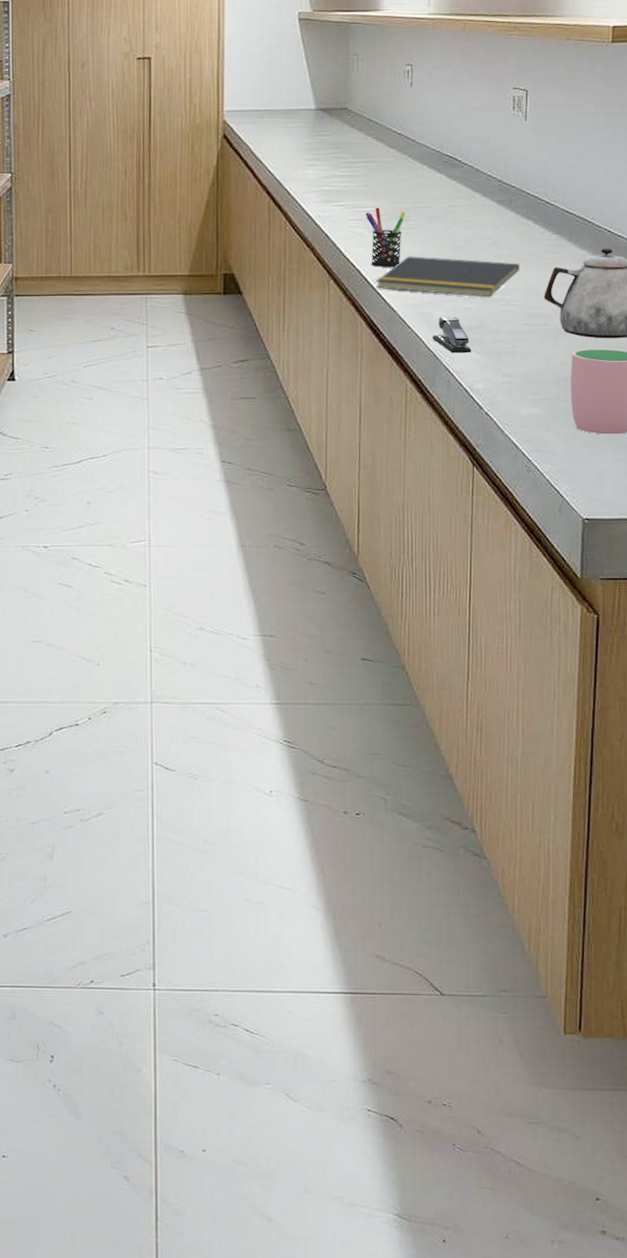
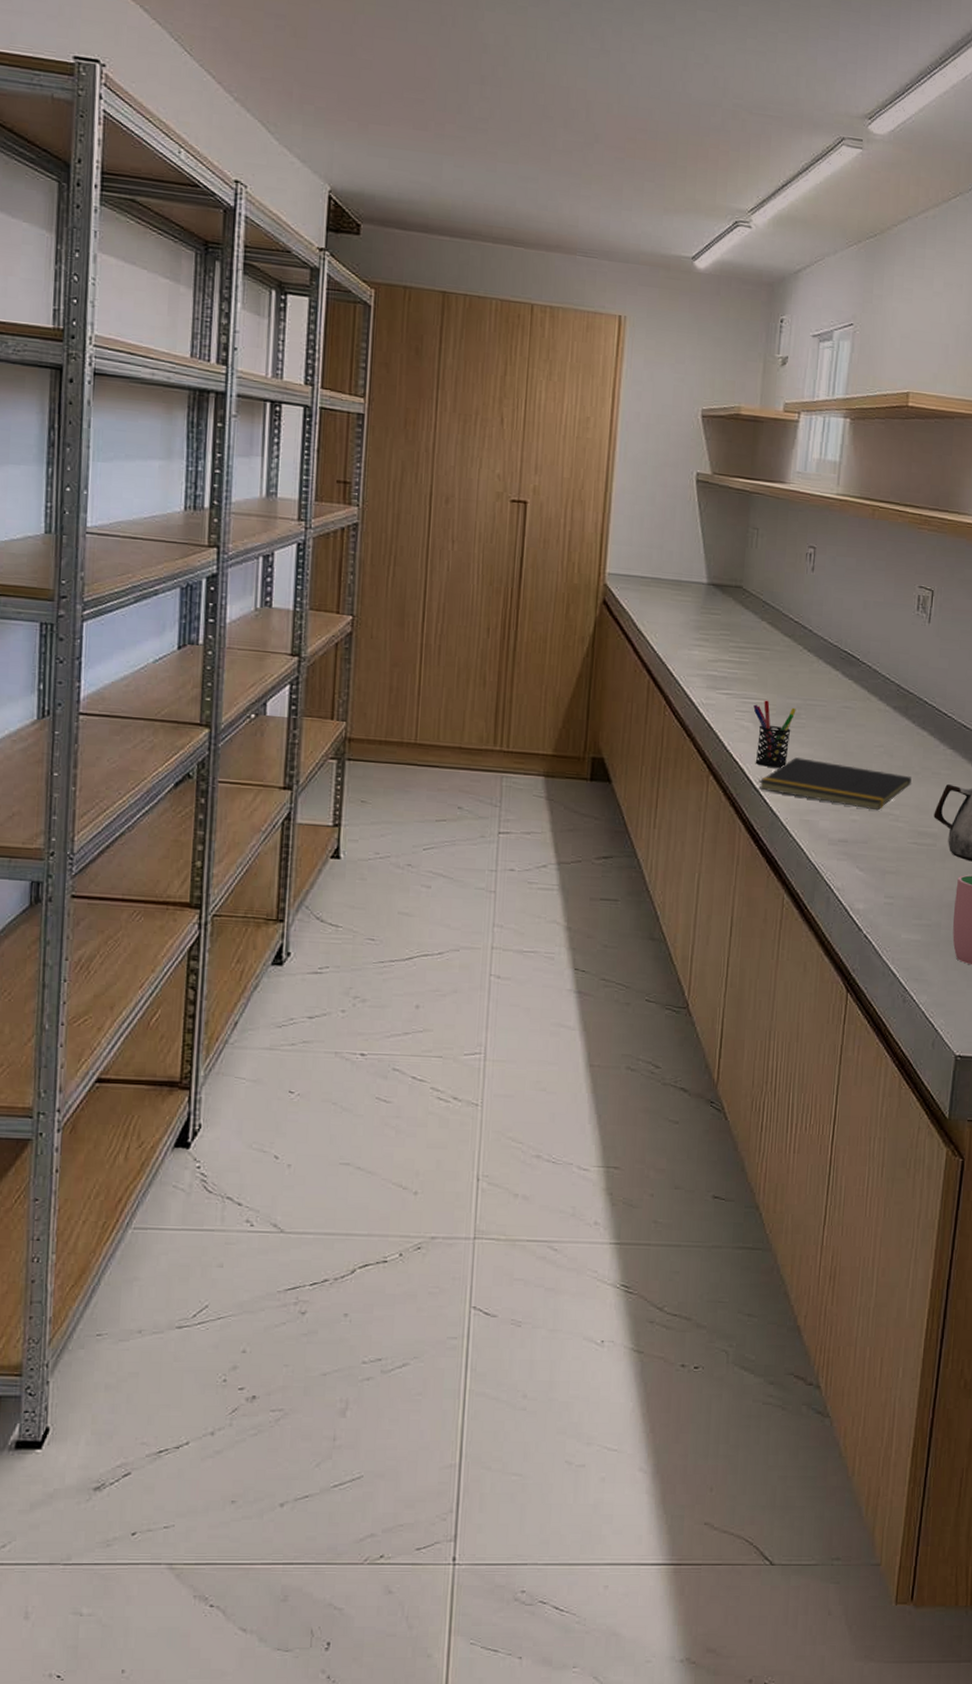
stapler: present [433,317,472,354] -> none [815,827,855,870]

